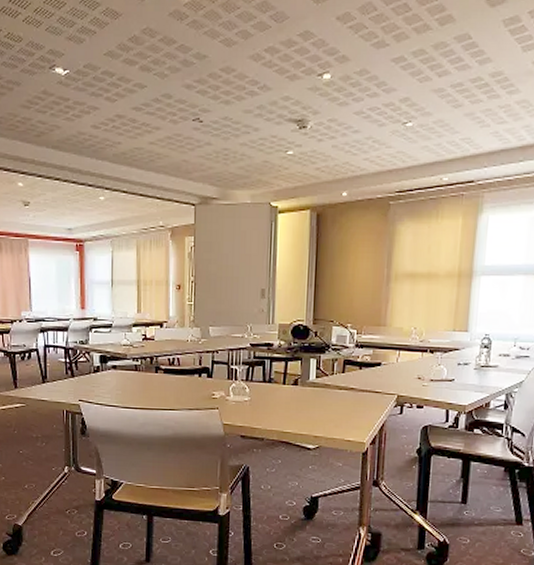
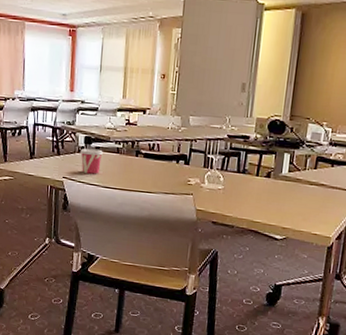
cup: none [96,367,120,395] -> present [80,148,103,174]

